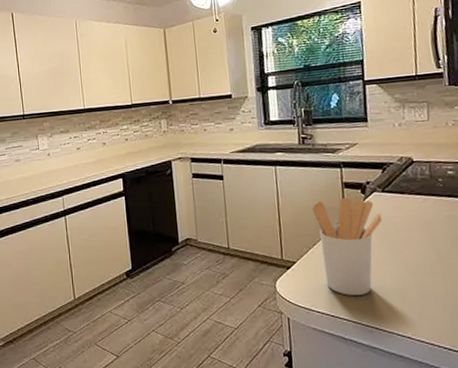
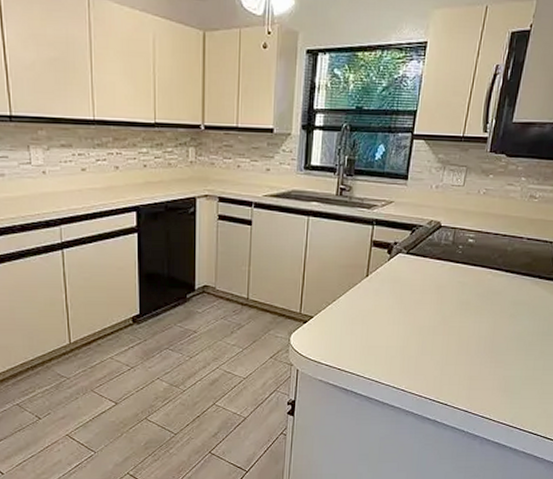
utensil holder: present [312,197,383,295] -> none [338,255,402,351]

